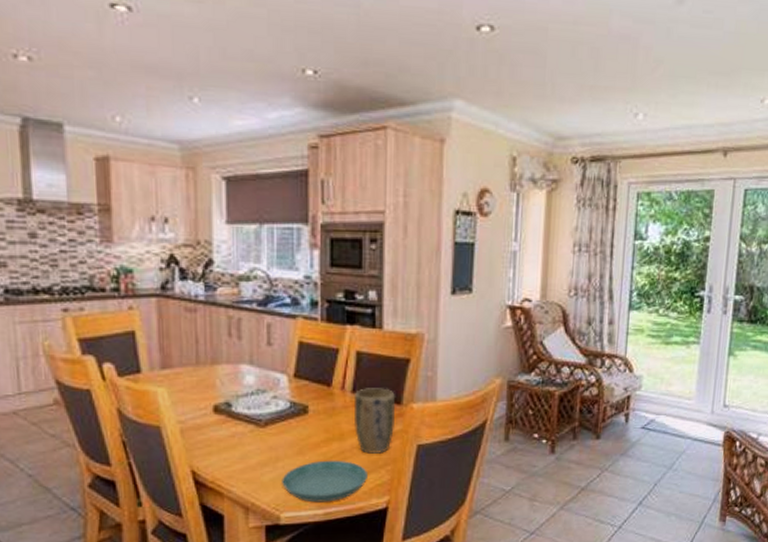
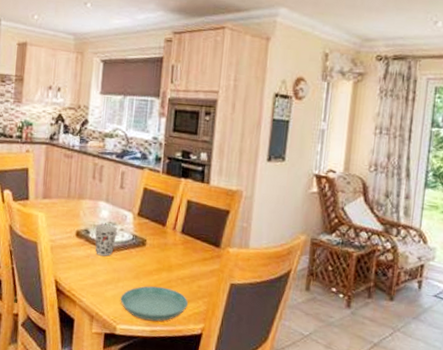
cup: none [237,394,270,433] -> present [94,225,118,256]
plant pot: present [353,388,396,454] -> none [180,231,216,287]

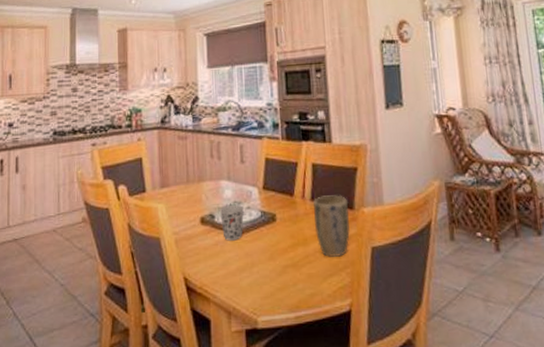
saucer: present [120,286,188,322] -> none [257,264,330,306]
plant pot: none [180,231,216,287] -> present [314,195,350,257]

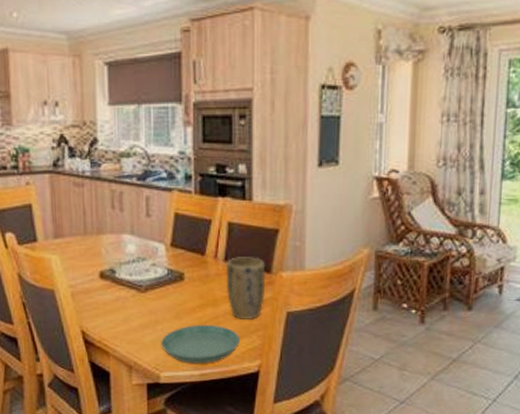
cup: present [219,205,245,241] -> none [121,261,149,297]
saucer: none [257,264,330,306] -> present [161,324,240,364]

